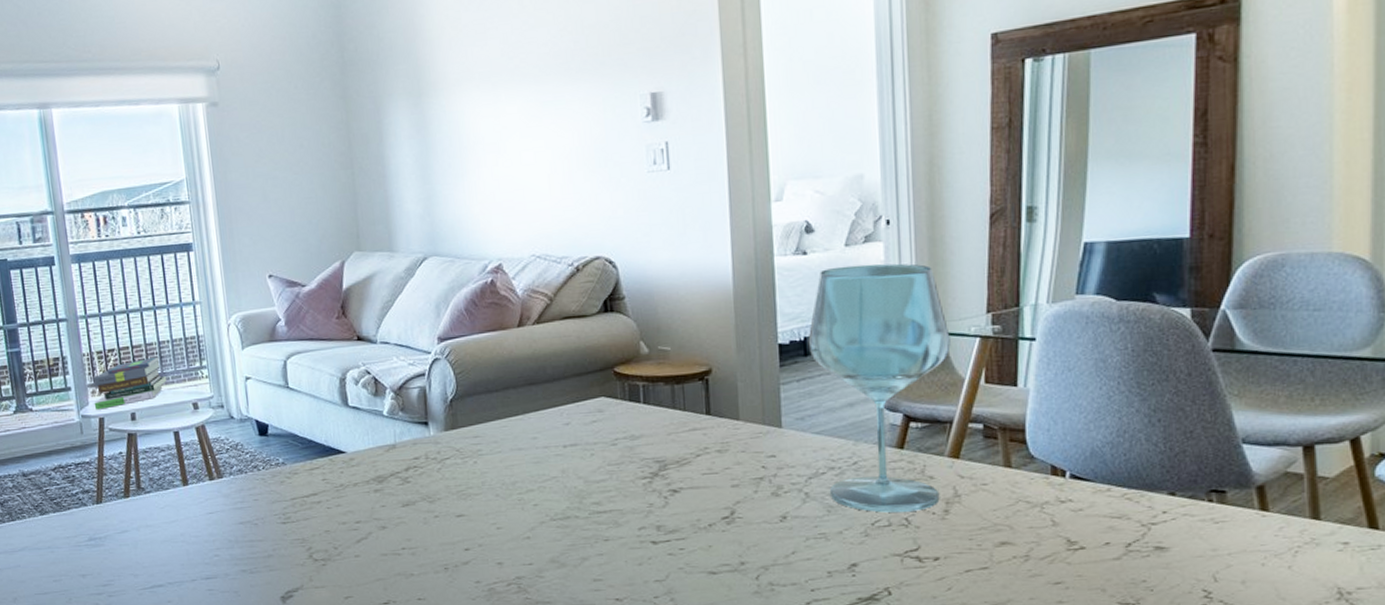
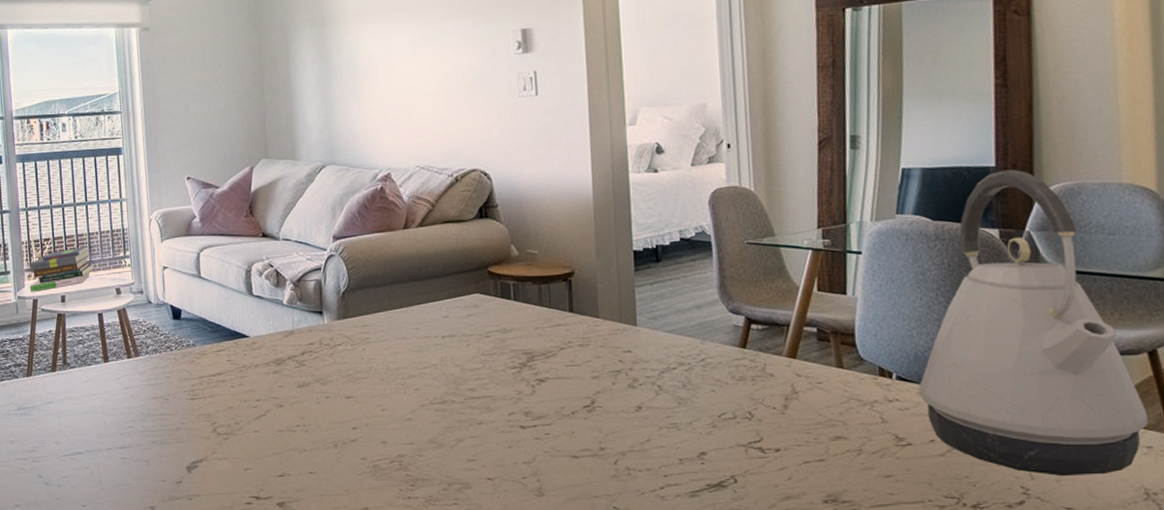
wine glass: present [808,263,951,513] -> none [659,182,786,407]
kettle: none [1094,240,1345,578] -> present [918,169,1148,477]

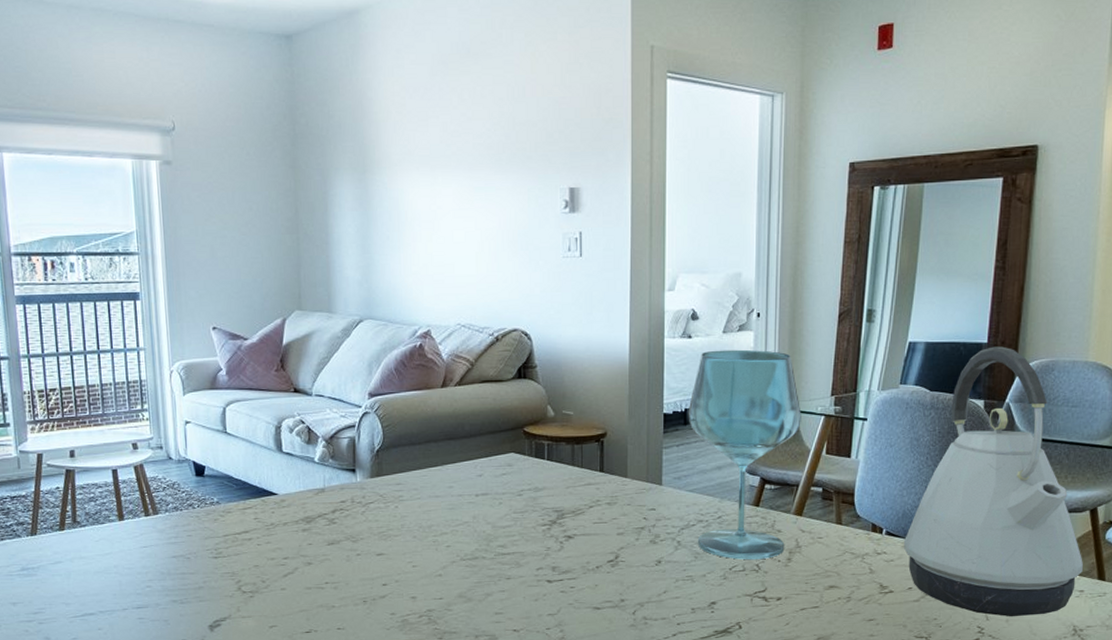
books: present [29,246,95,292] -> none [33,398,108,446]
wine glass: none [659,182,786,407] -> present [688,349,801,560]

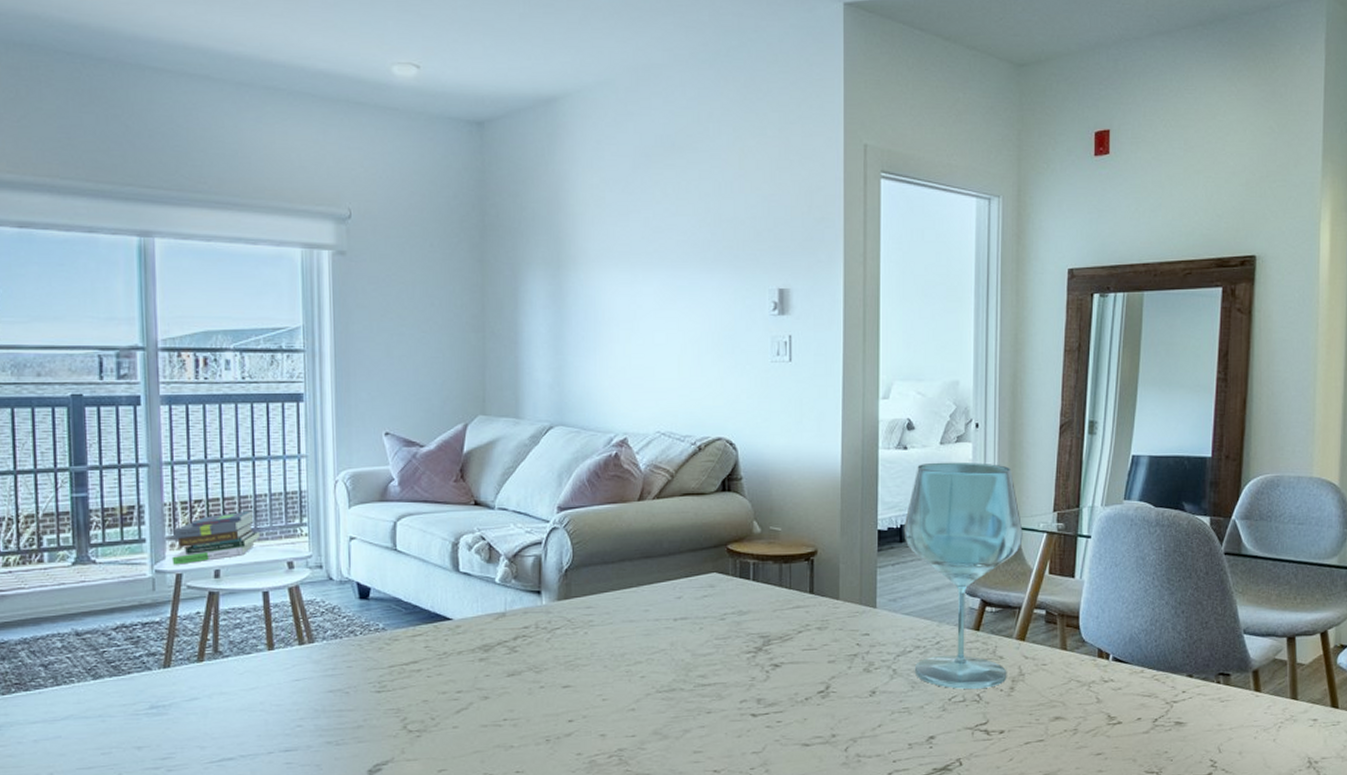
books: none [33,398,108,446] -> present [171,510,261,565]
kettle: present [903,346,1083,617] -> none [1131,461,1315,749]

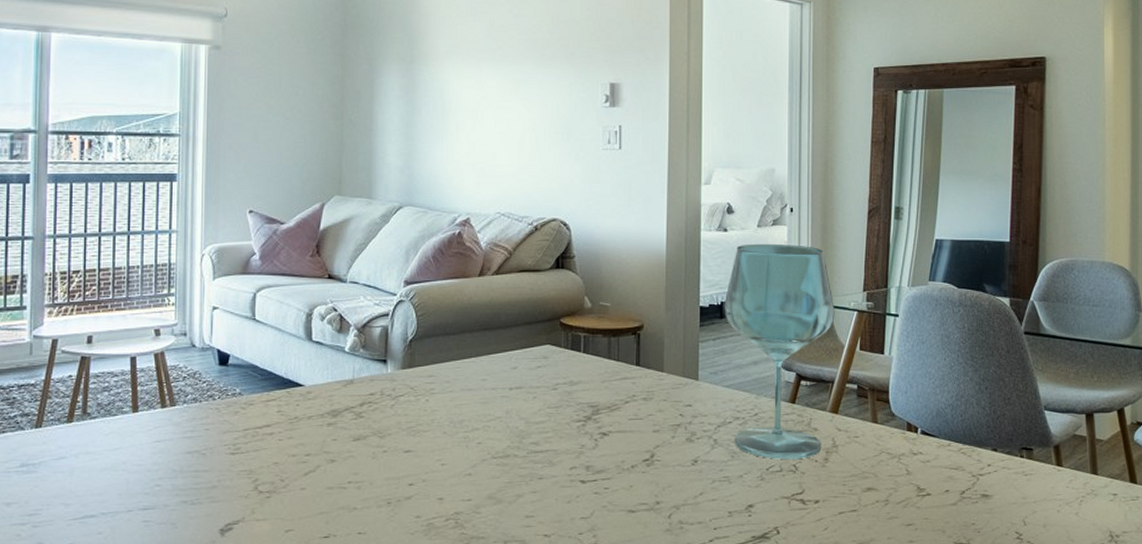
books: present [171,510,261,565] -> none [49,281,132,331]

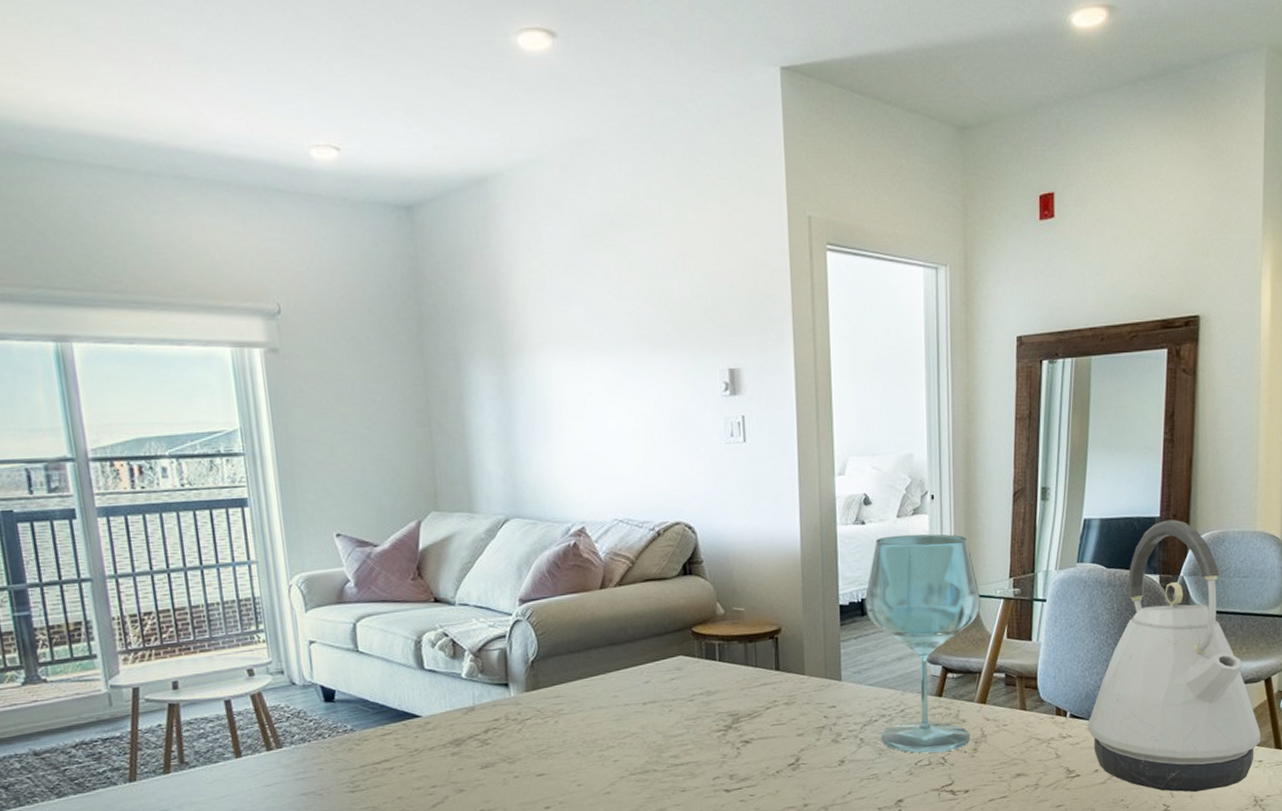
kettle: none [938,245,1114,522] -> present [1087,519,1260,793]

